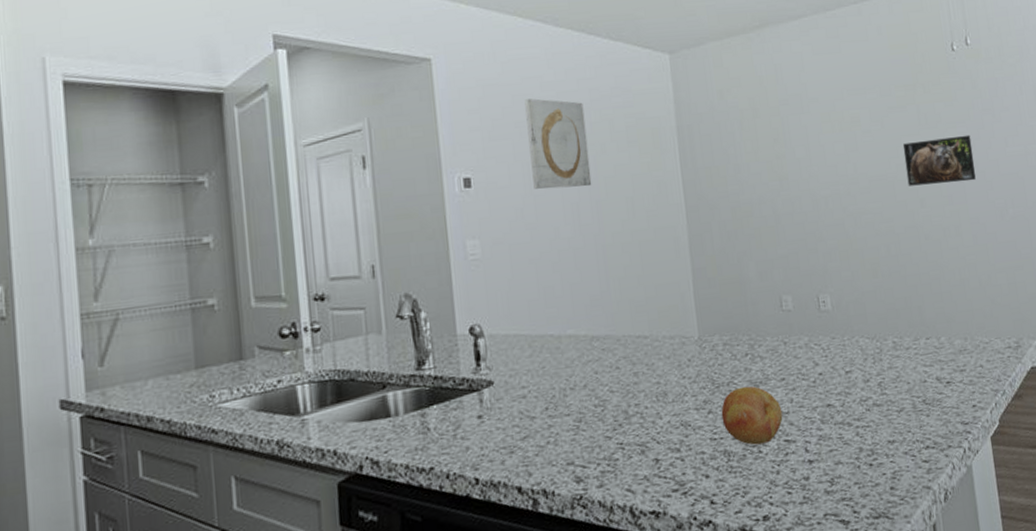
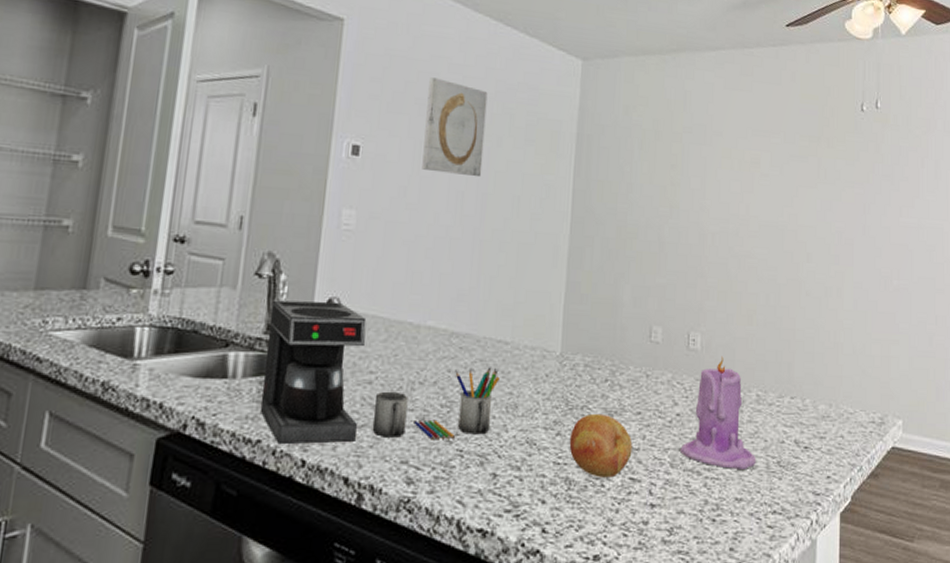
coffee maker: none [417,328,645,469] -> present [260,300,500,445]
candle: none [828,312,903,416] -> present [680,356,756,471]
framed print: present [902,135,976,186] -> none [797,194,867,245]

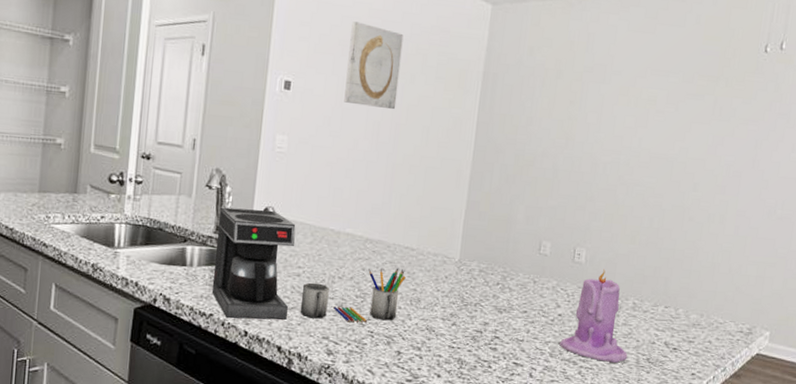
fruit: present [569,413,633,478] -> none [462,310,518,361]

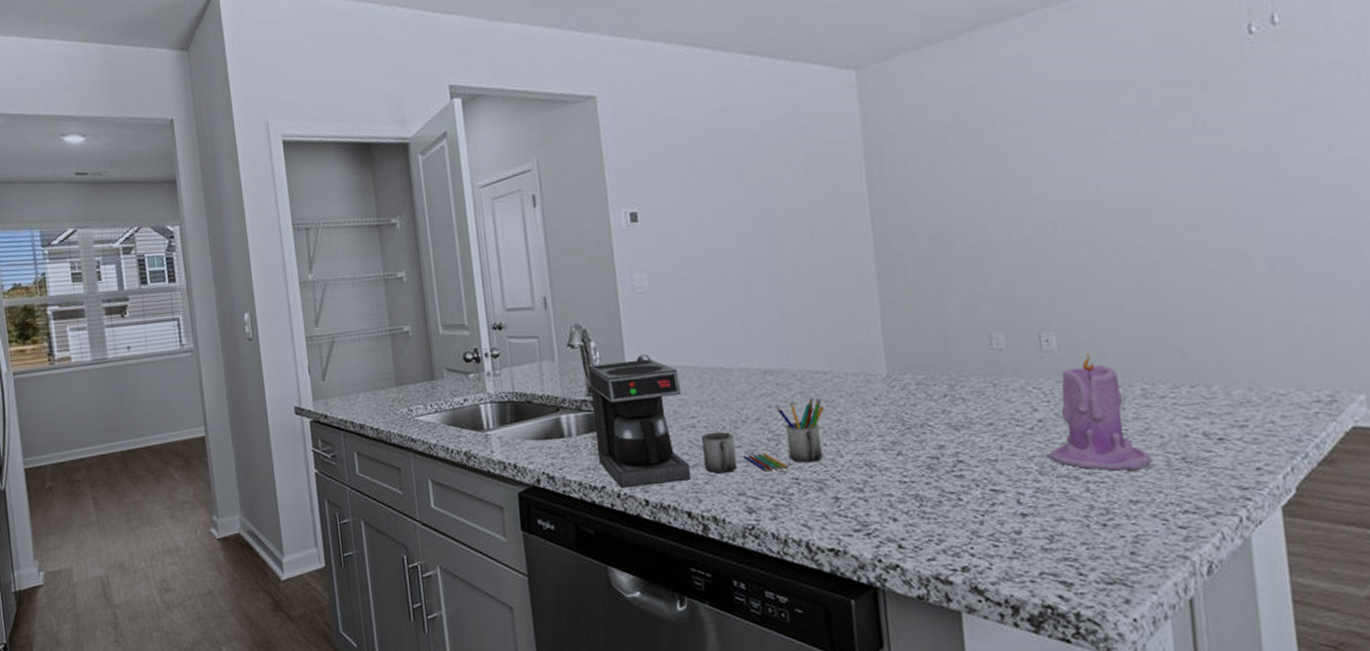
wall art: present [344,21,404,110] -> none [692,129,765,222]

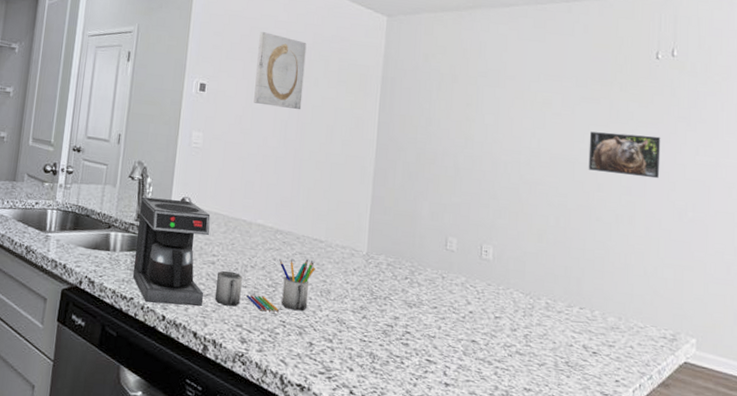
wall art: none [692,129,765,222] -> present [254,32,307,110]
candle: present [1049,353,1152,471] -> none [473,267,545,366]
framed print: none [1166,138,1278,206] -> present [588,131,661,179]

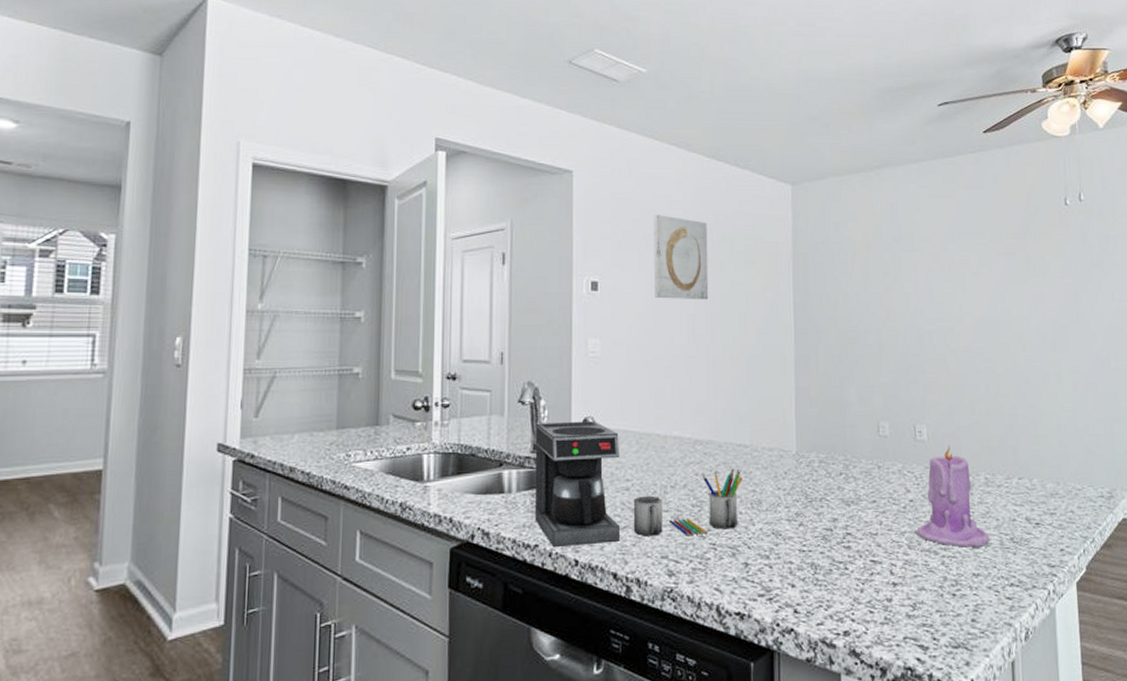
candle: none [473,267,545,366] -> present [916,445,990,548]
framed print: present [588,131,661,179] -> none [1009,286,1080,331]

